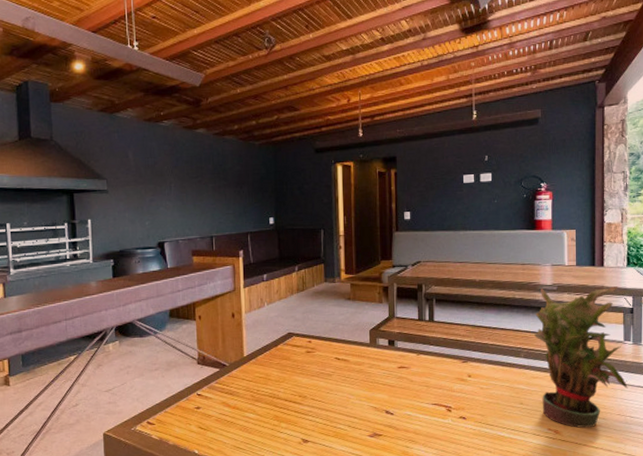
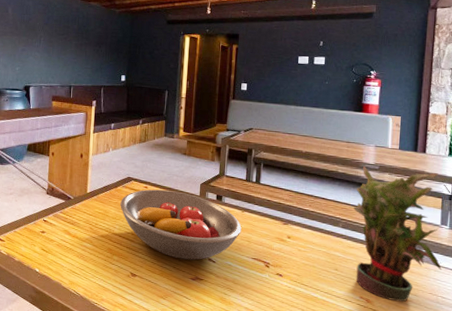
fruit bowl: none [283,342,418,416] -> present [120,189,242,260]

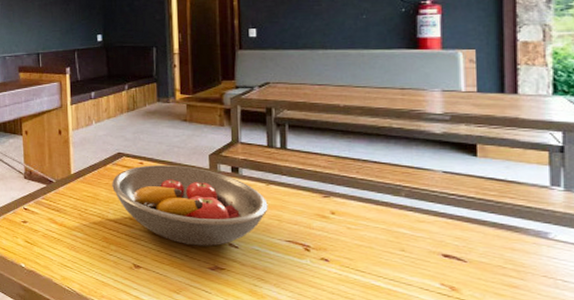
potted plant: present [354,166,442,302] -> none [419,117,558,288]

